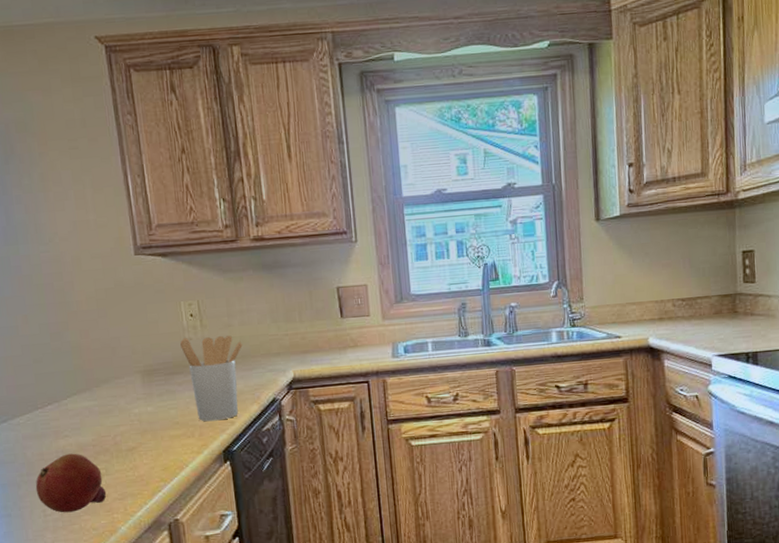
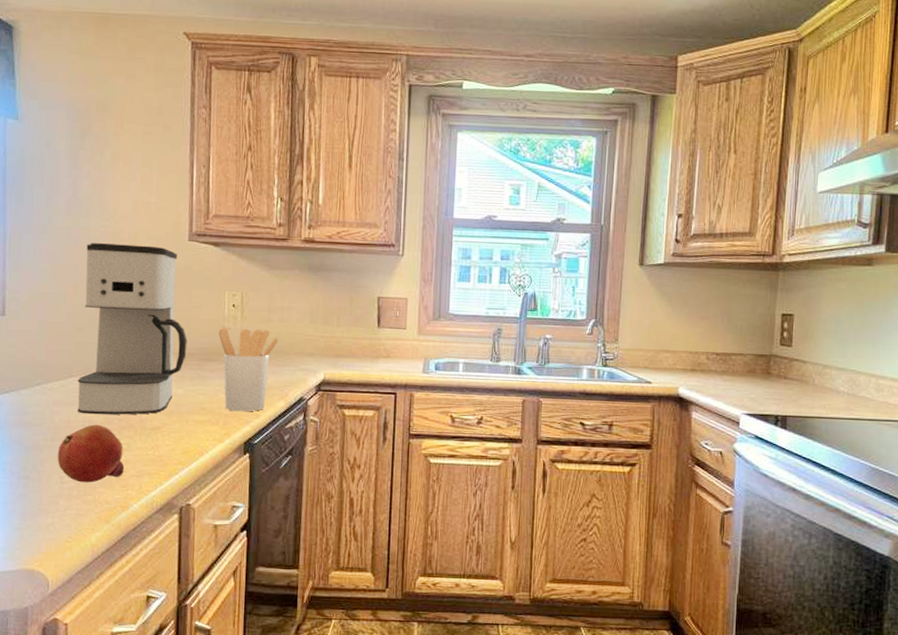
coffee maker: none [30,265,151,445] -> present [77,243,187,415]

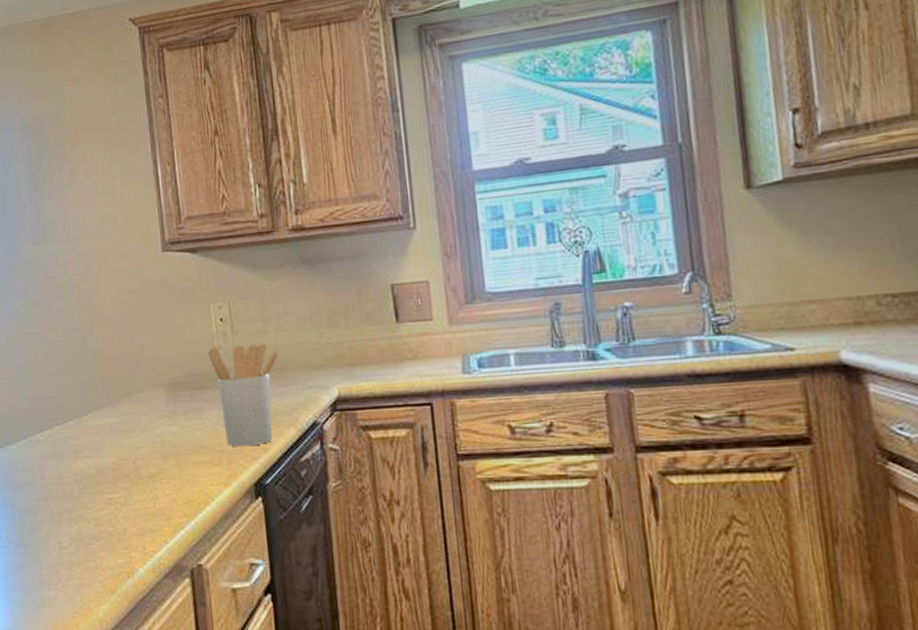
fruit: present [57,424,125,483] -> none [52,477,125,547]
coffee maker: present [77,243,187,415] -> none [56,263,176,467]

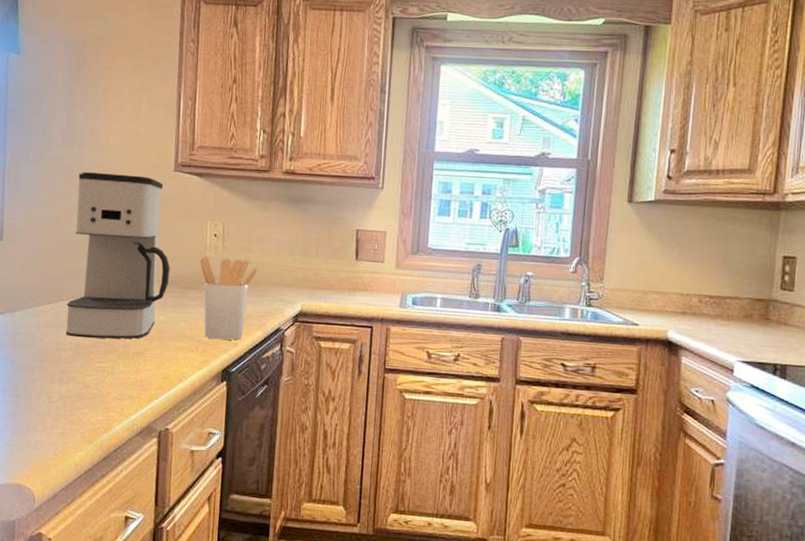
coffee maker: none [56,263,176,467] -> present [66,172,170,339]

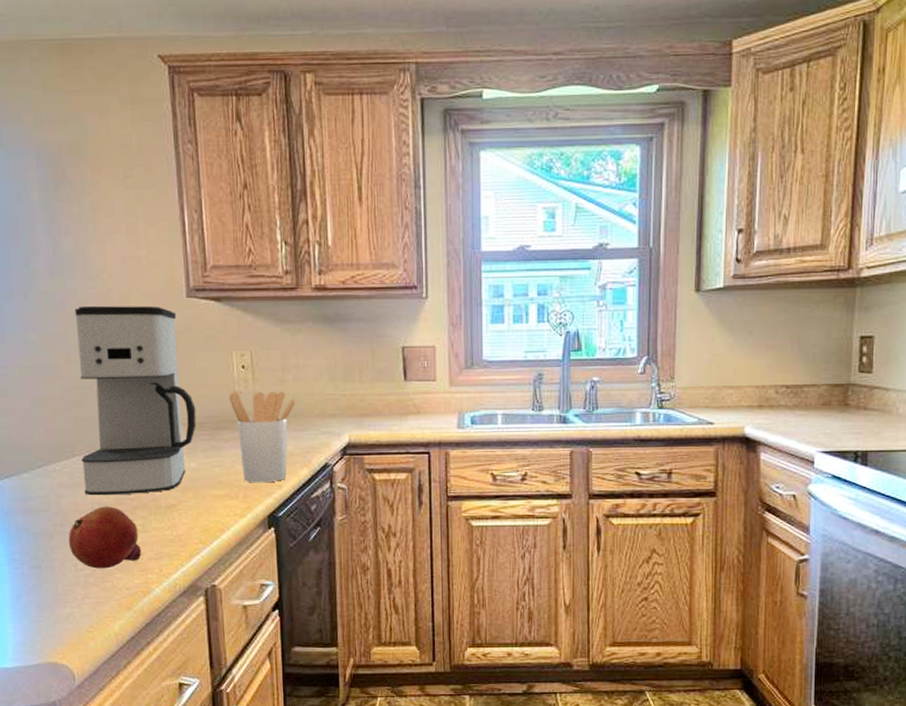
fruit: none [46,347,108,404] -> present [68,506,142,569]

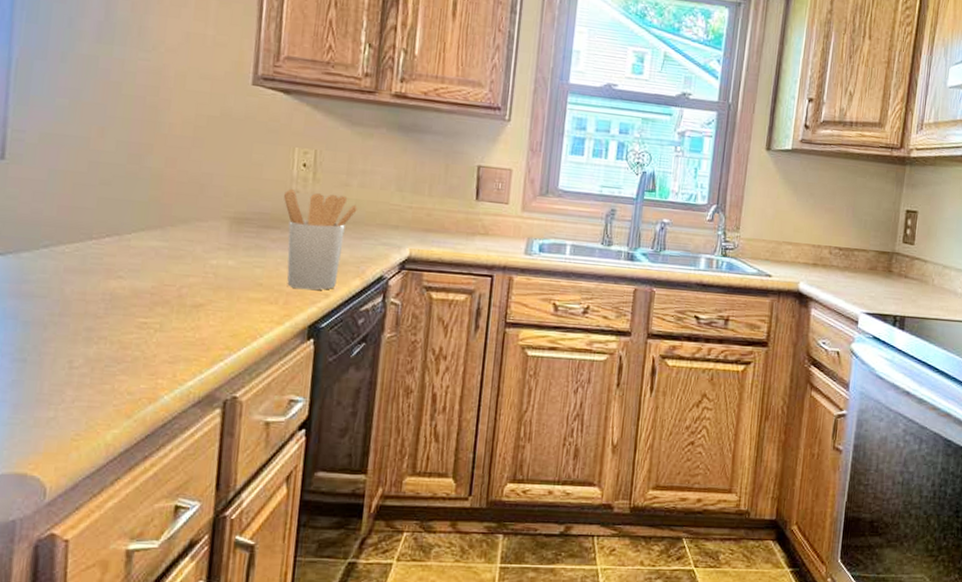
fruit: present [68,506,142,569] -> none [66,298,155,369]
coffee maker: present [75,305,197,496] -> none [96,78,244,289]

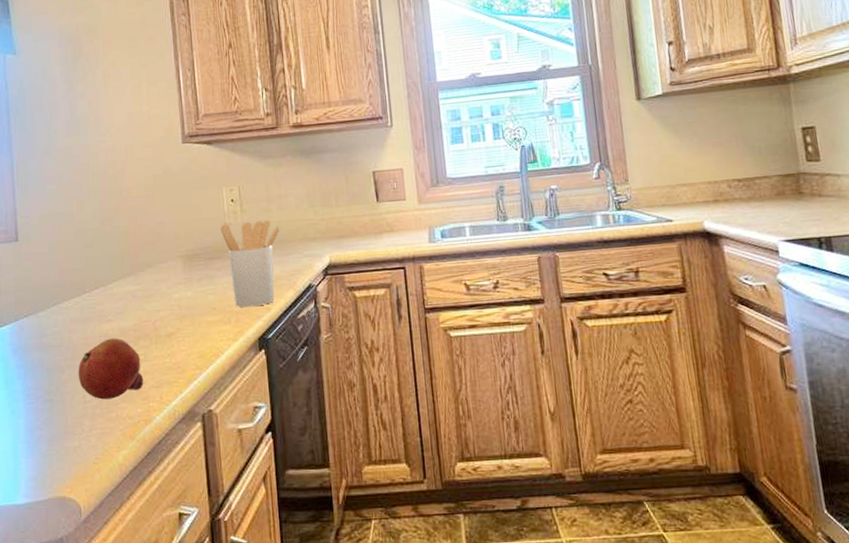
fruit: none [66,298,155,369] -> present [78,338,144,400]

